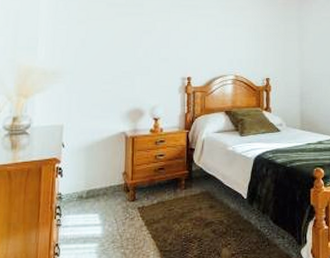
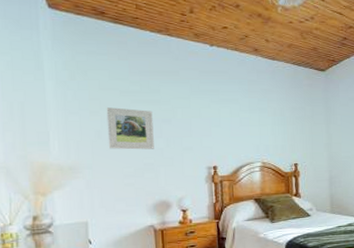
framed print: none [90,18,135,58] -> present [106,107,154,150]

